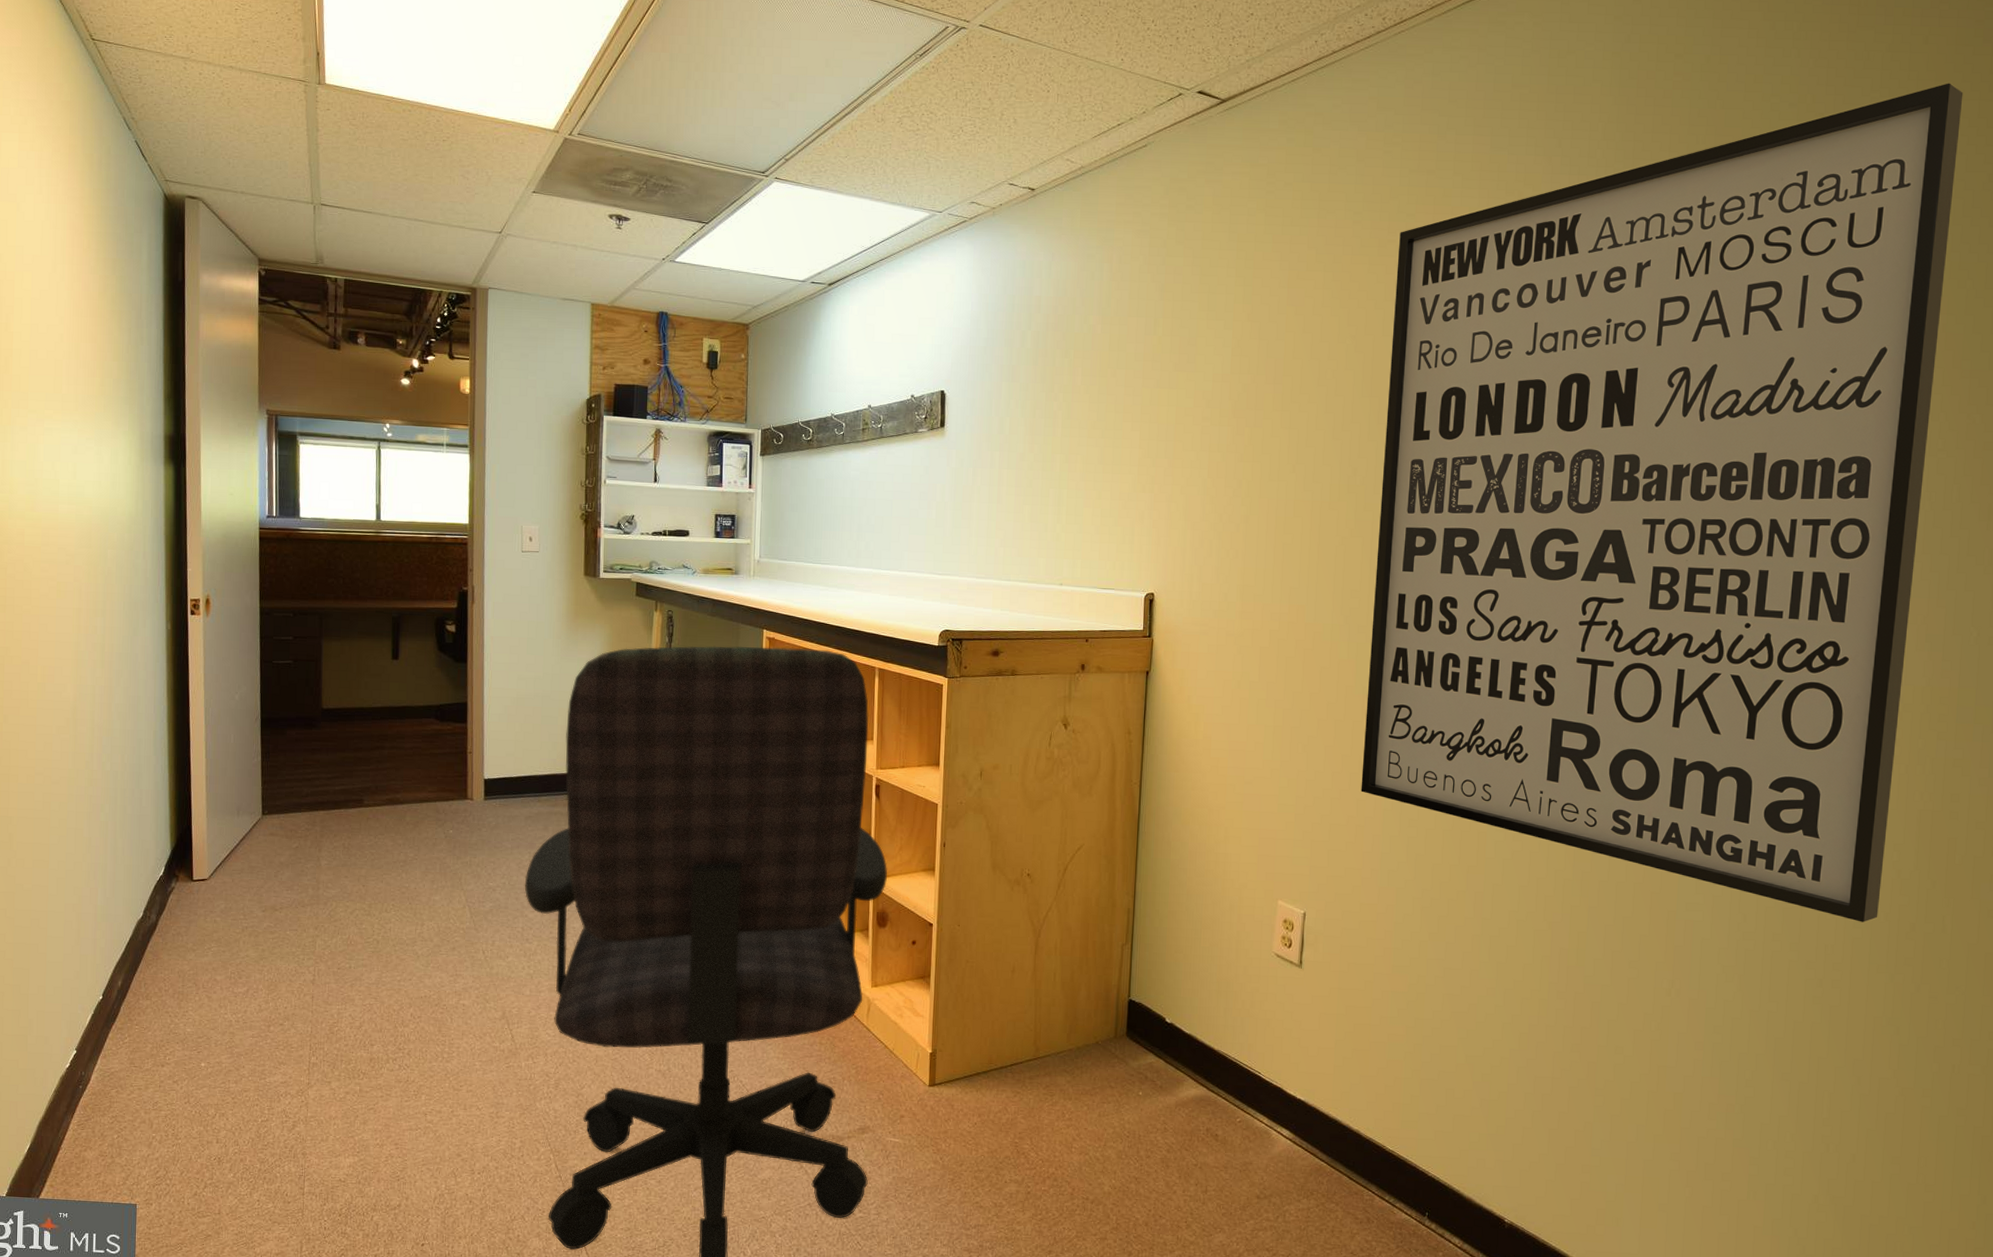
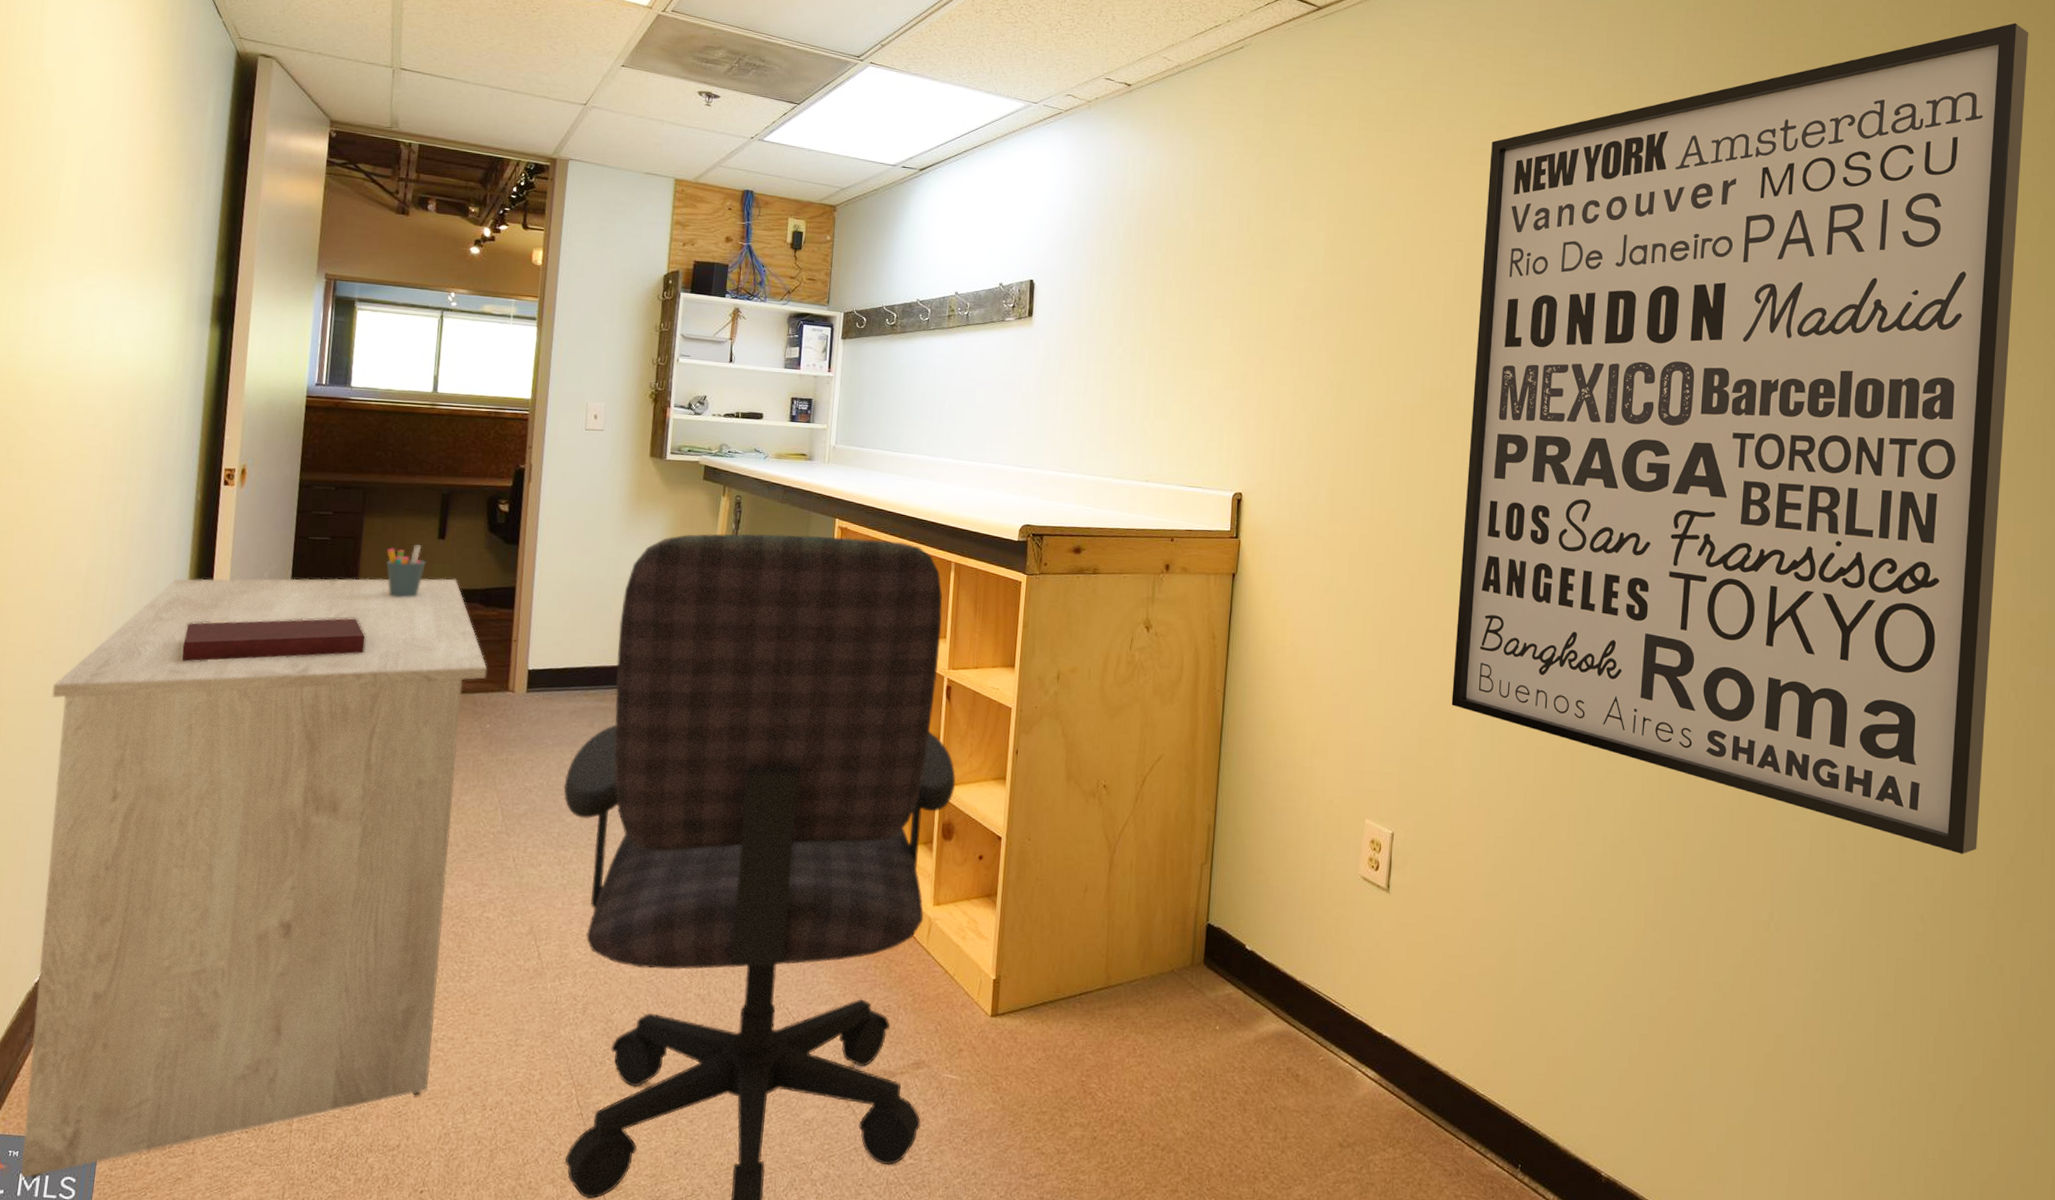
desk: none [55,696,447,1237] -> present [20,578,488,1179]
notebook: none [167,734,333,780] -> present [181,617,366,662]
pen holder: none [346,666,382,715] -> present [386,545,426,598]

